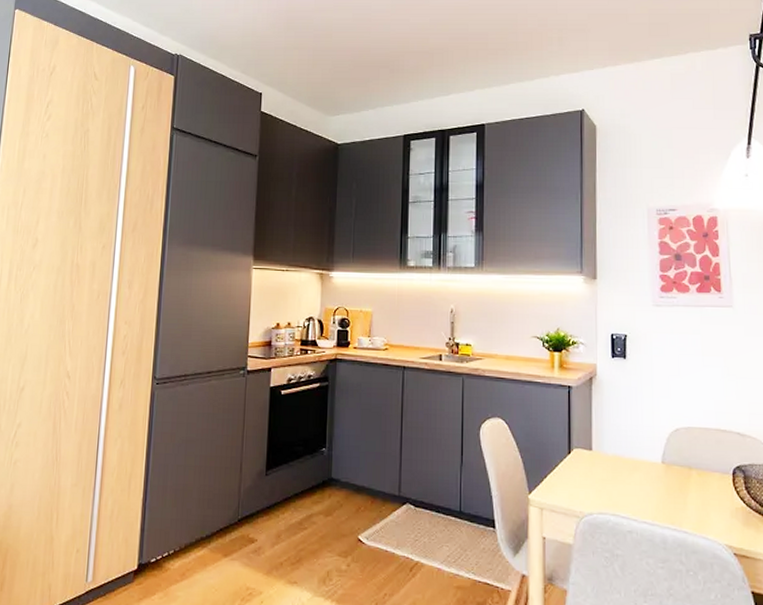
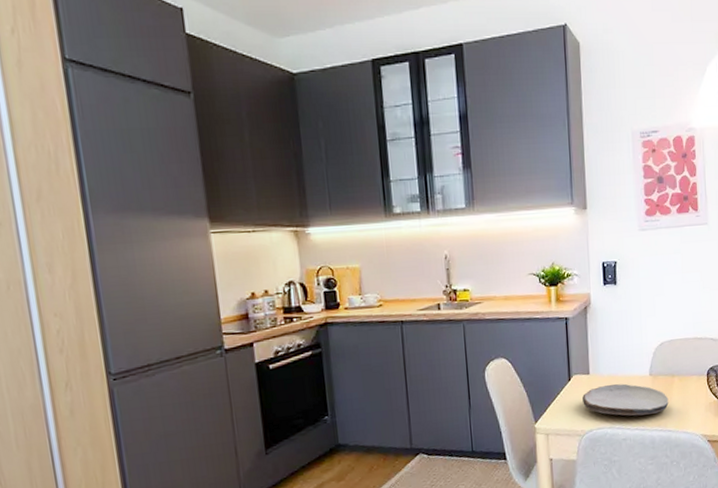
plate: none [583,465,685,508] -> present [582,383,669,416]

